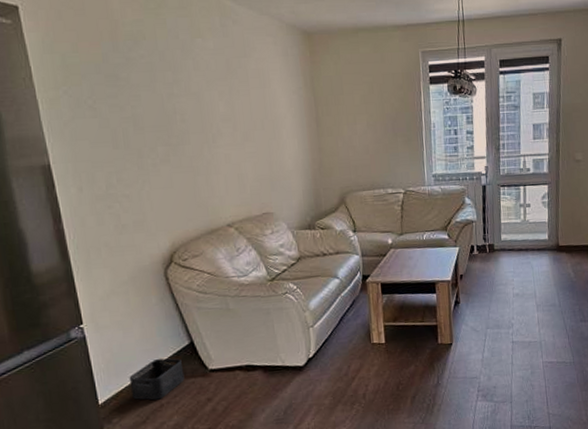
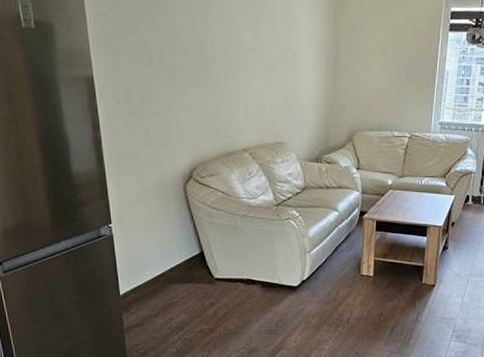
storage bin: present [129,358,185,400] -> none [146,262,193,298]

